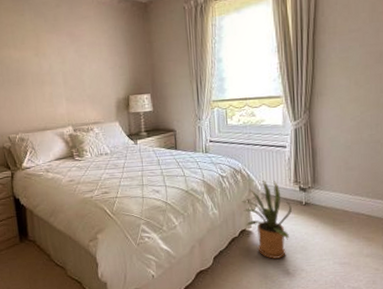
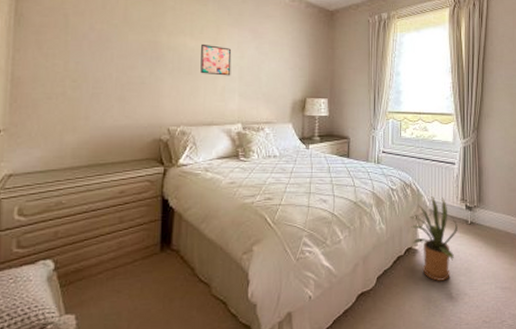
wall art: none [25,53,56,83] -> present [200,43,232,76]

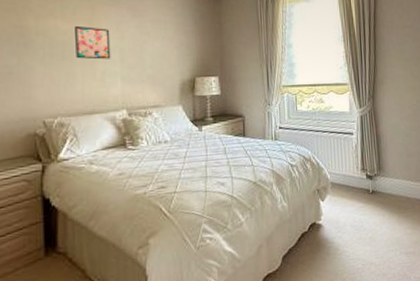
house plant: present [410,196,457,281] -> none [311,169,360,254]

